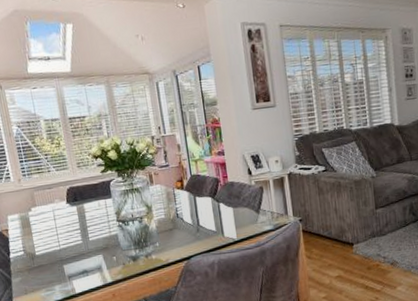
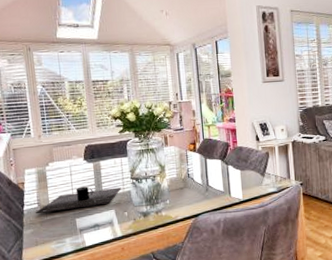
place setting: none [21,230,108,262] -> present [35,186,121,214]

